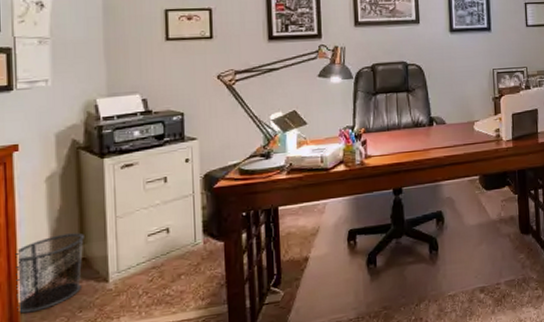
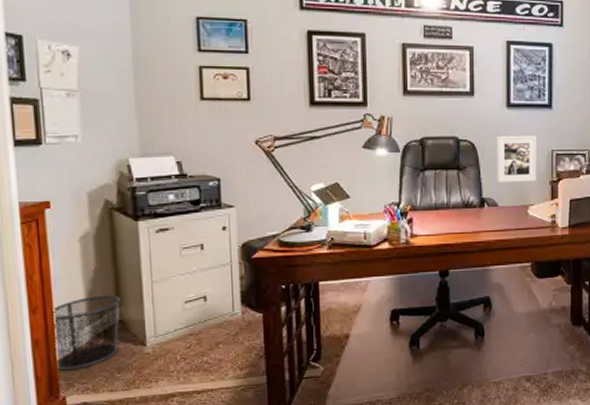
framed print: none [441,56,481,102] -> present [496,135,537,182]

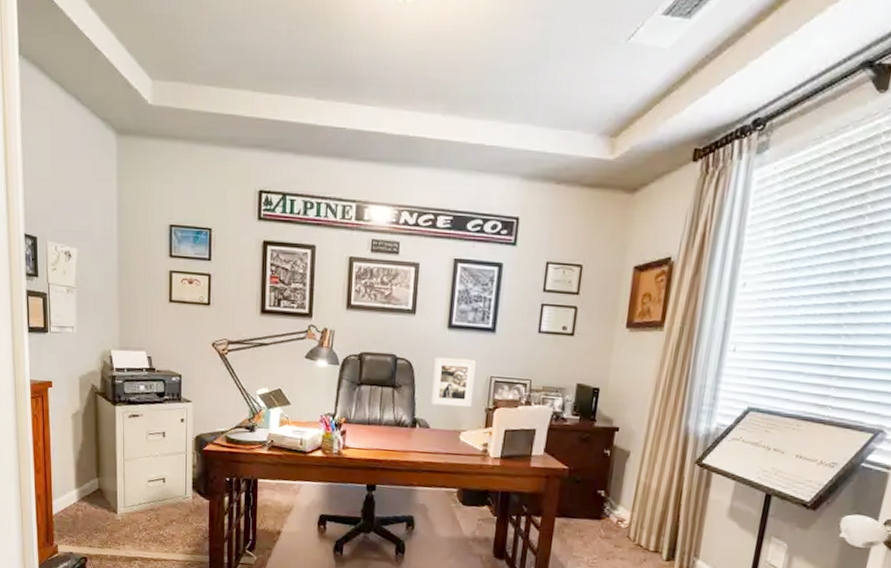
waste bin: present [52,295,120,371] -> none [50,465,100,525]

